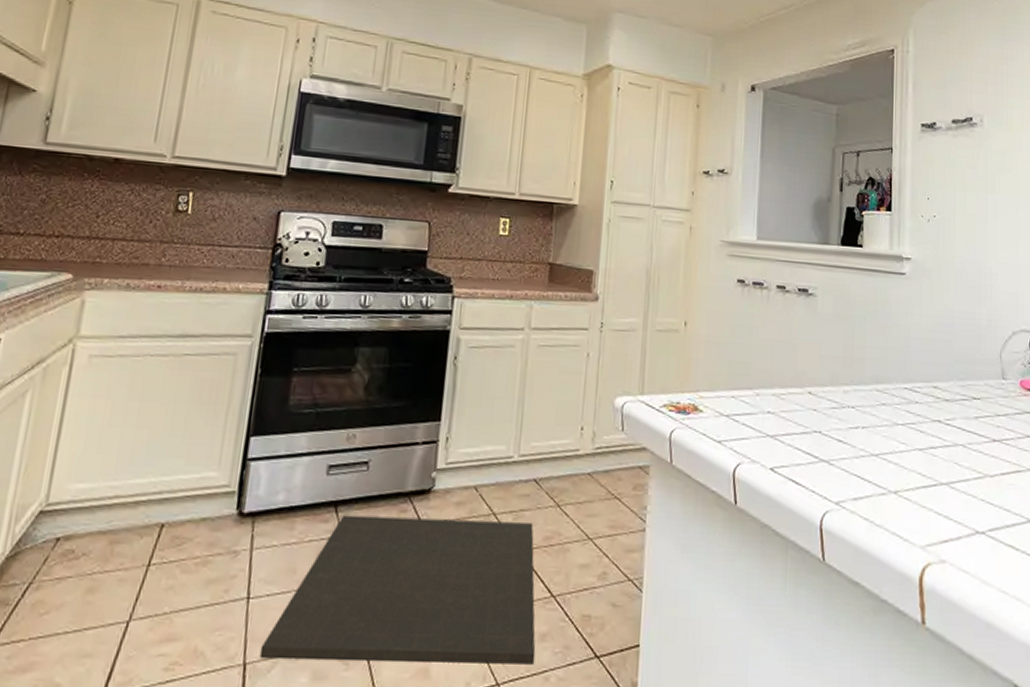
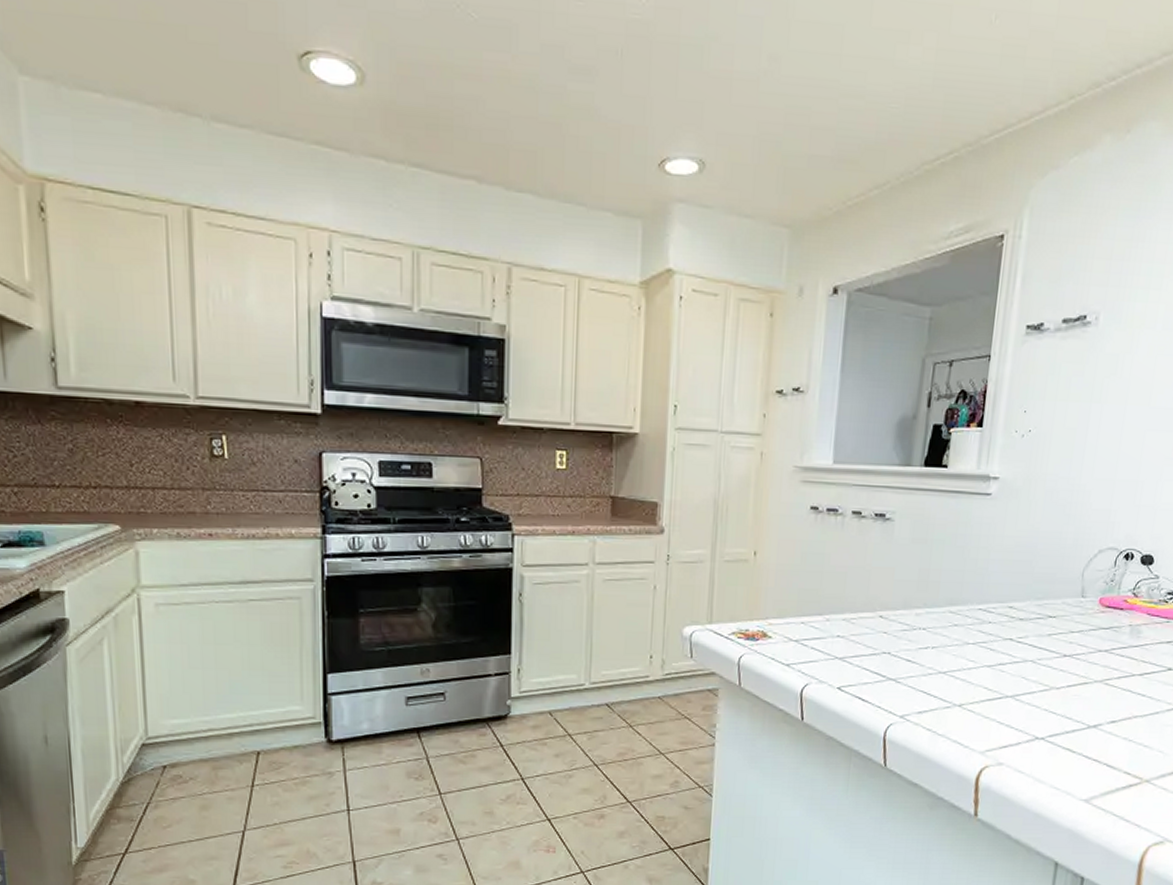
doormat: present [259,515,536,665] -> none [366,740,615,856]

